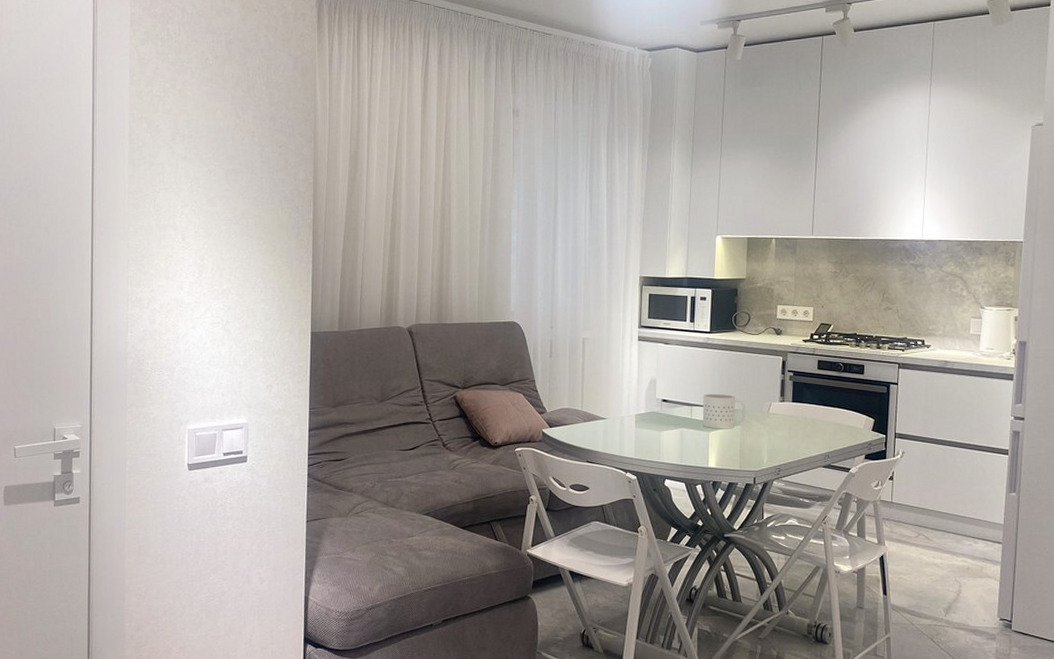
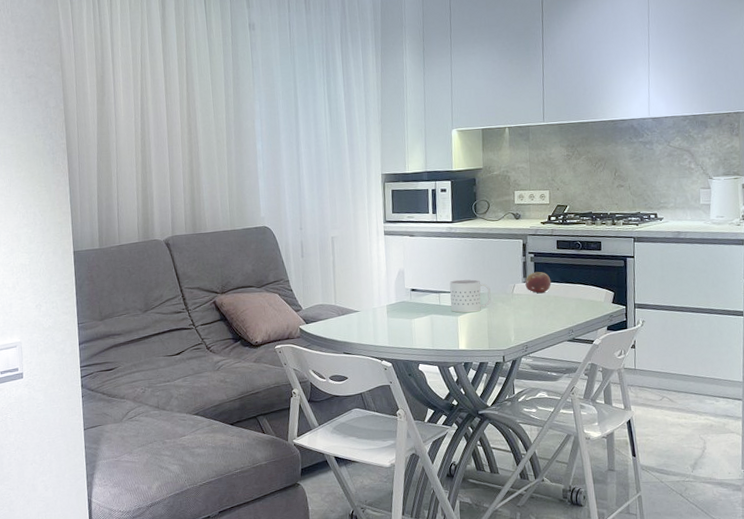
fruit: none [782,391,810,415] -> present [525,271,552,294]

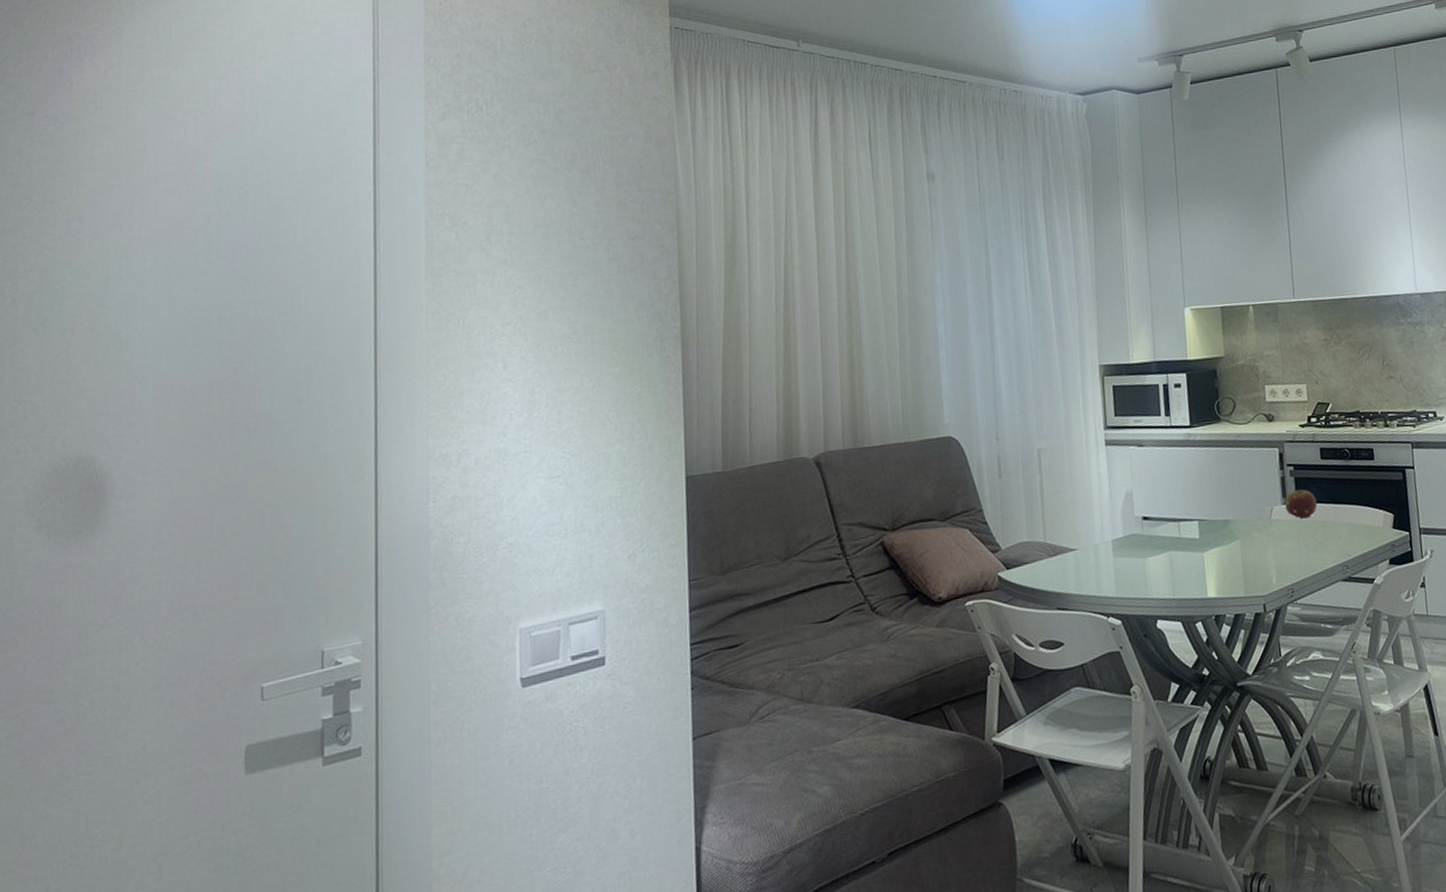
mug: present [449,279,491,313] -> none [1191,501,1245,548]

